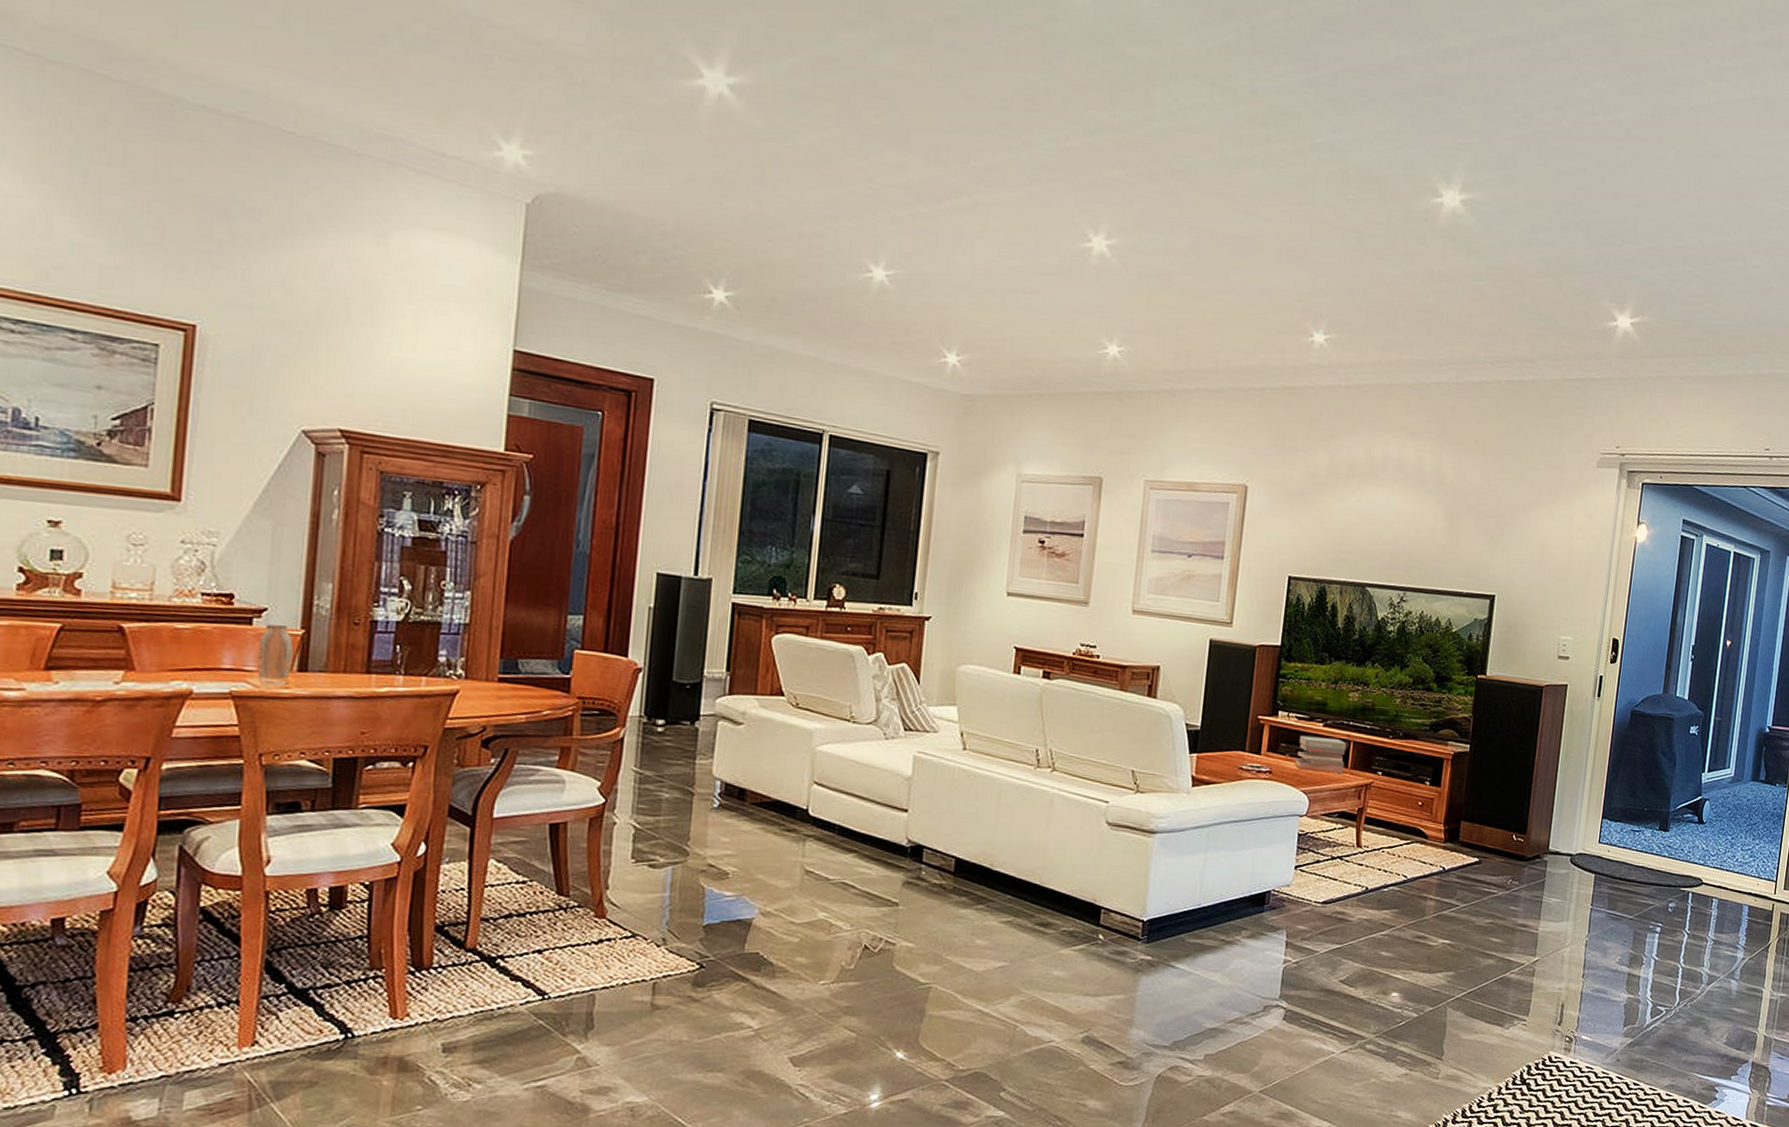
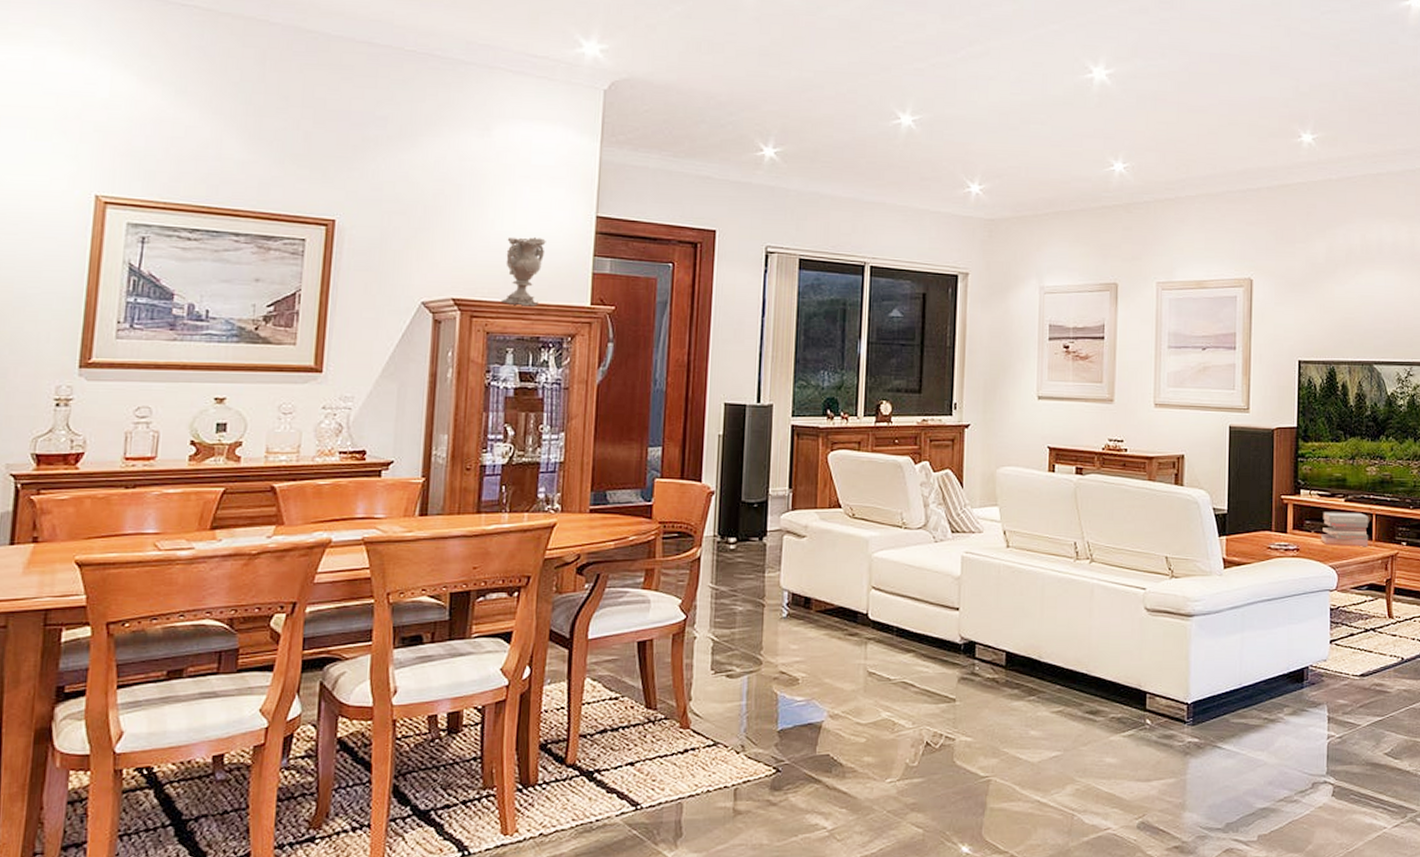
vase: present [256,624,294,689] -> none [384,474,416,533]
decorative urn: none [397,364,453,447] -> present [500,237,546,307]

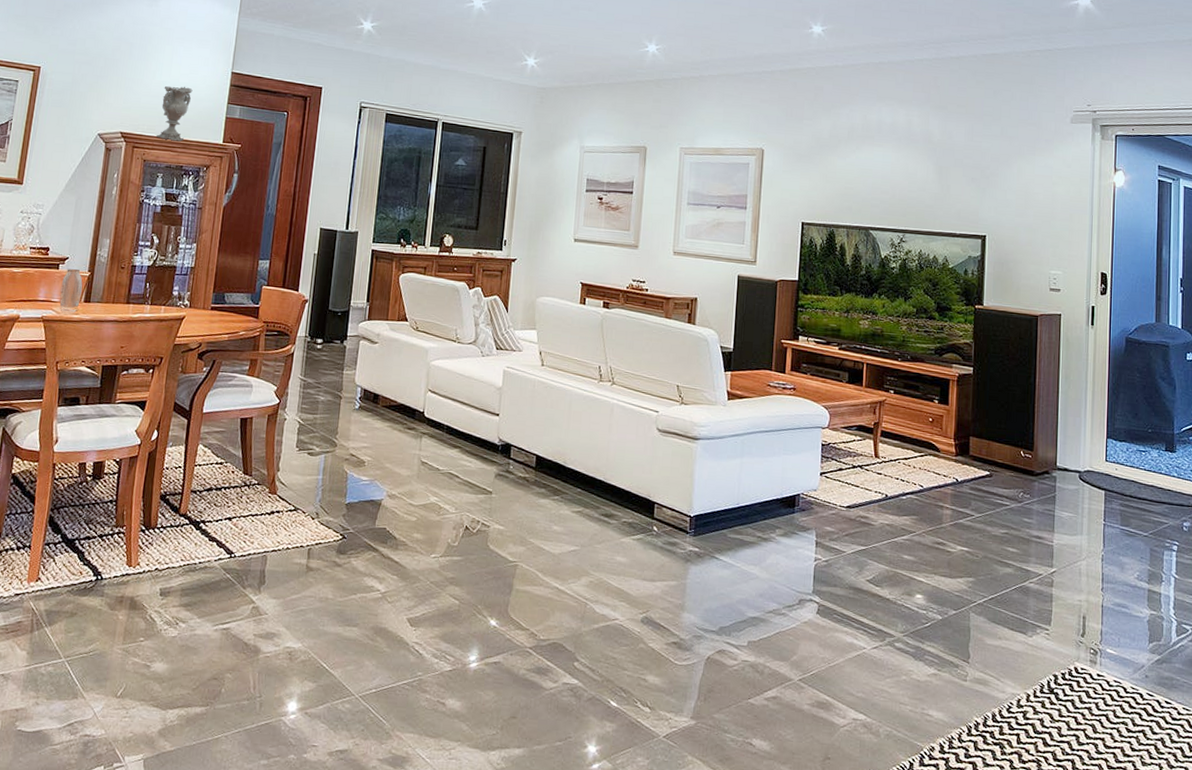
vase: none [384,474,416,533] -> present [59,268,83,315]
books: present [1320,512,1369,547] -> none [815,357,861,392]

